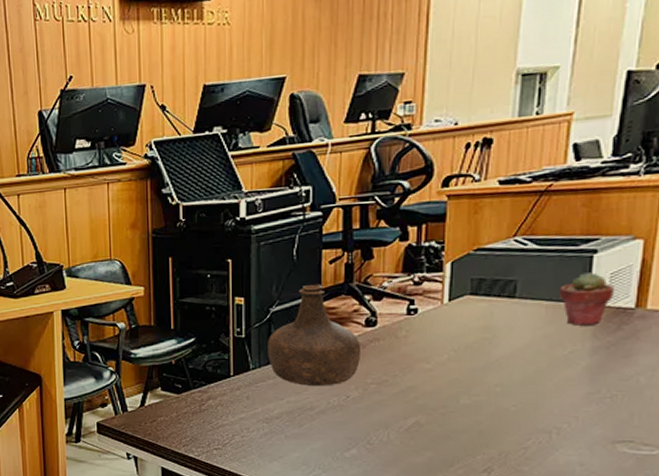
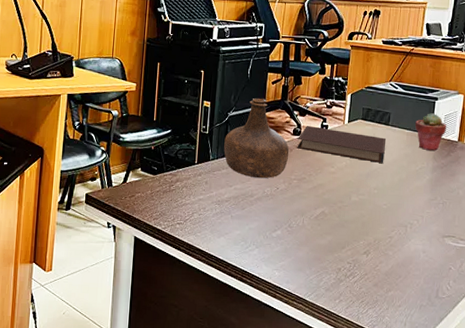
notebook: none [373,312,512,351] -> present [297,126,387,163]

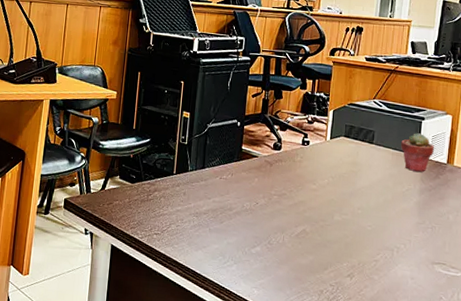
bottle: present [224,98,290,179] -> none [202,111,270,193]
notebook: present [297,126,387,163] -> none [277,140,371,183]

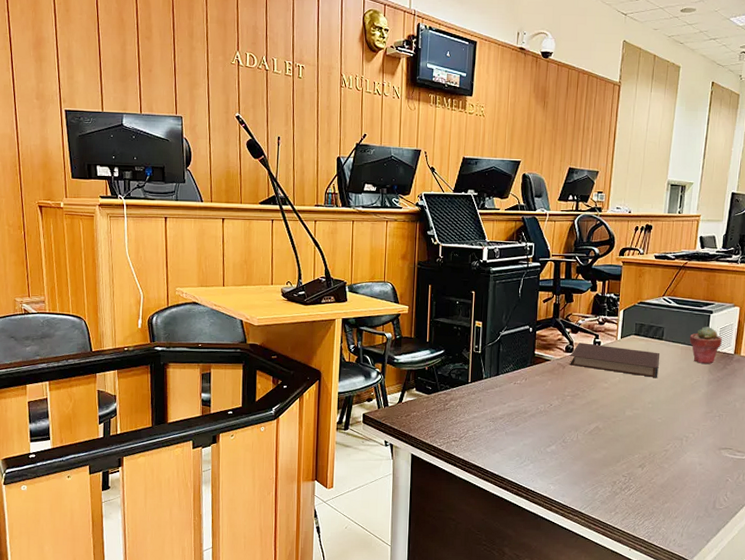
notebook: none [277,140,371,183] -> present [570,343,660,378]

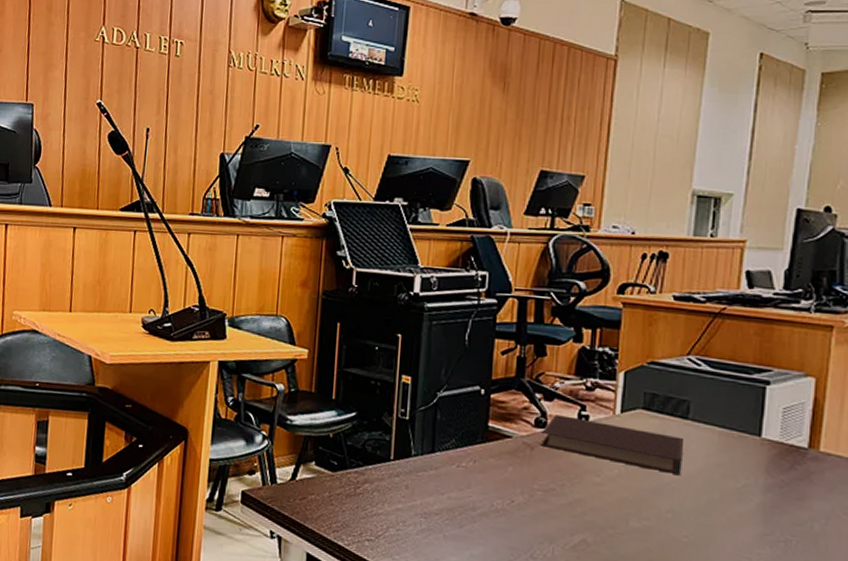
potted succulent: present [690,326,722,364] -> none [733,403,787,461]

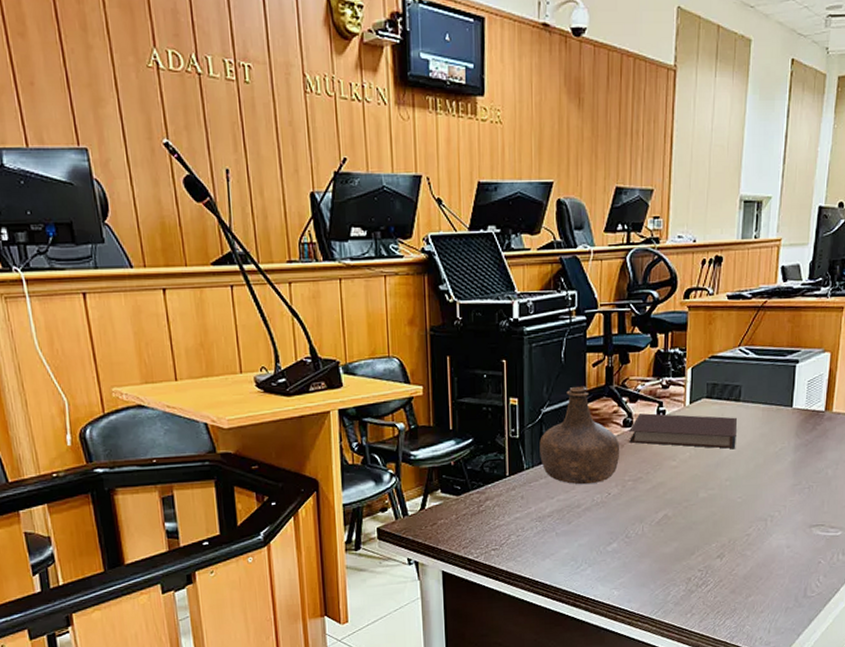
bottle: none [431,373,530,486] -> present [539,386,620,485]

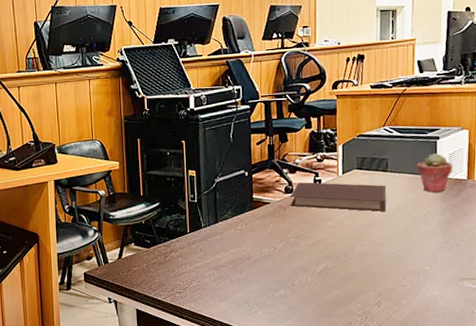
bottle: present [539,386,620,485] -> none [214,160,283,241]
potted succulent: none [772,379,810,426] -> present [417,152,452,193]

